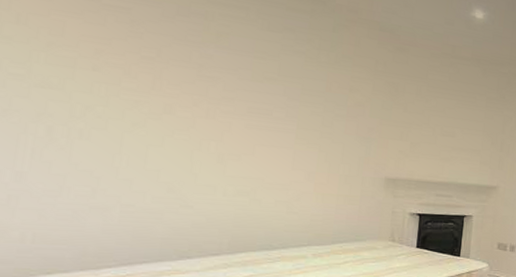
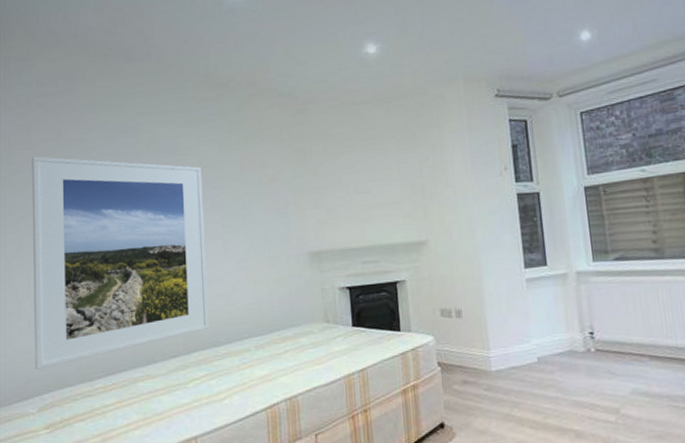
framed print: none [10,9,281,250] -> present [32,156,209,369]

